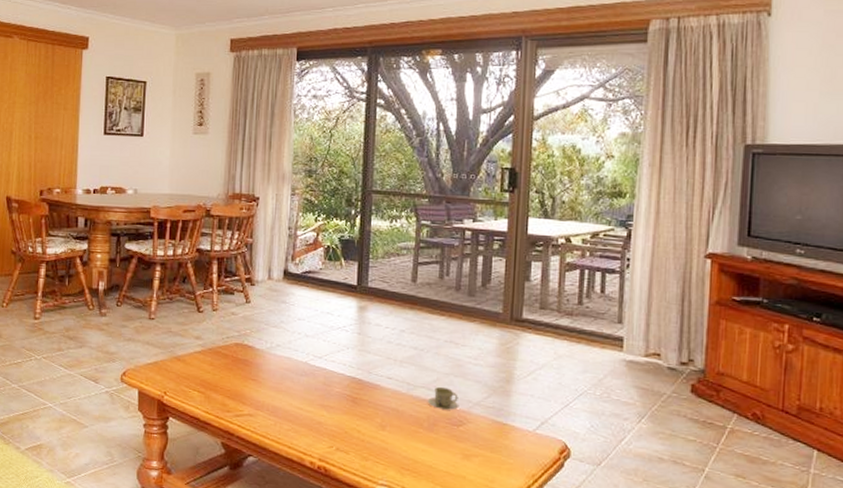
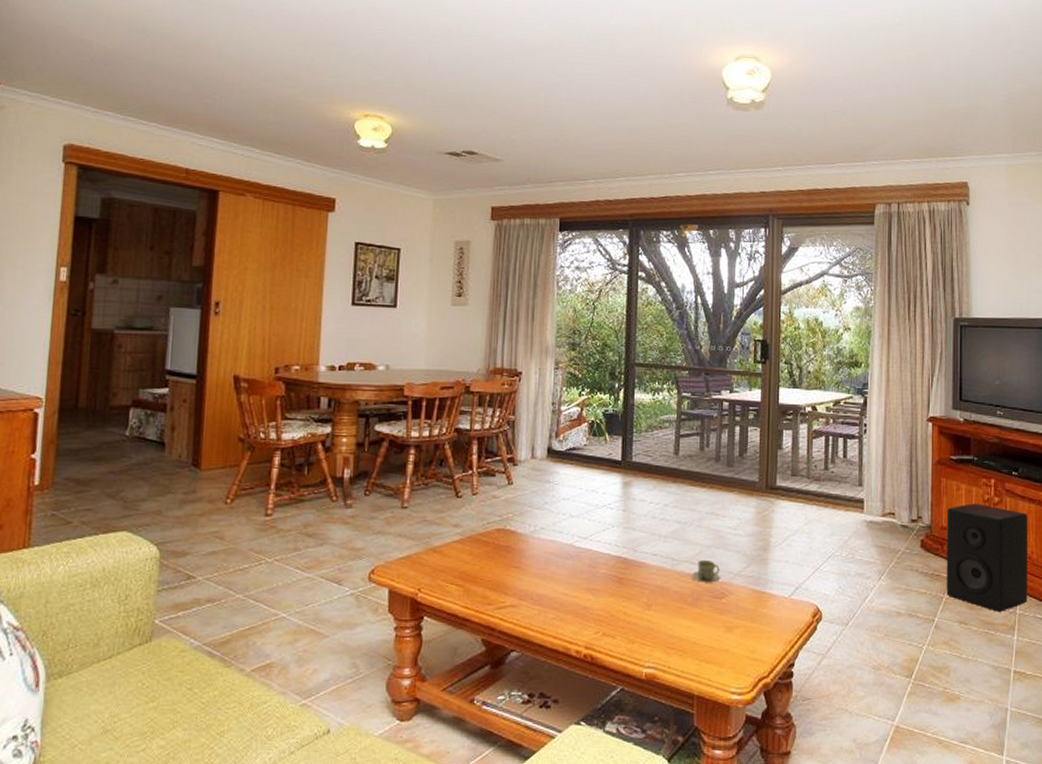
bookshelf speaker: none [720,349,831,469] -> present [946,503,1027,612]

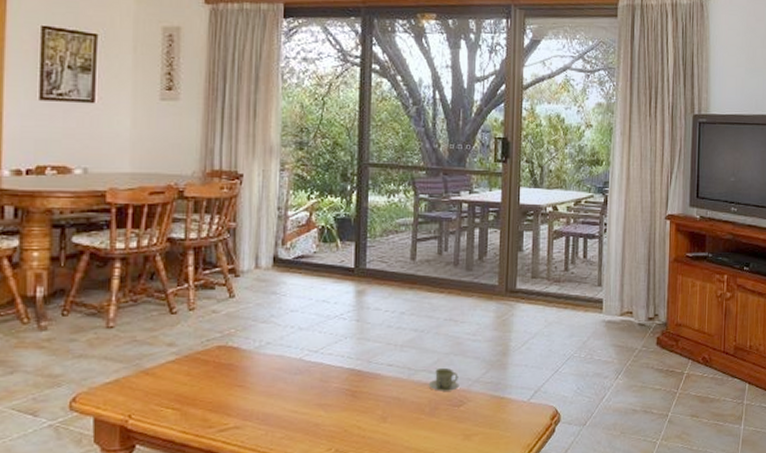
bookshelf speaker: present [946,503,1027,612] -> none [679,299,756,403]

